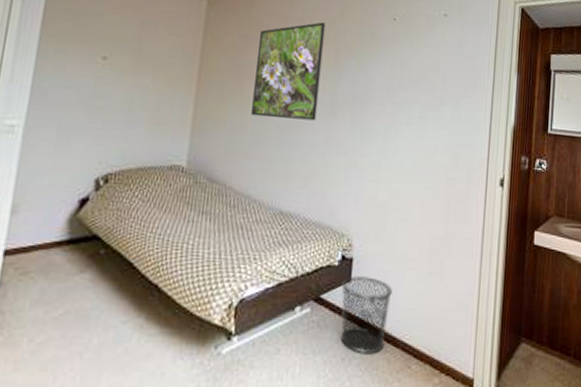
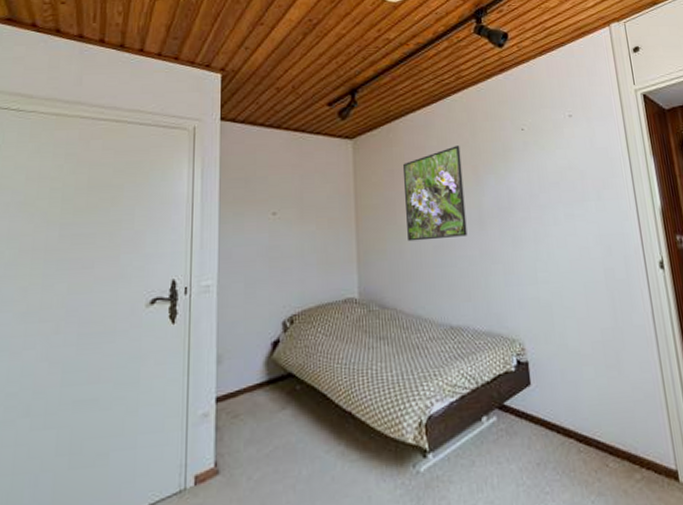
waste bin: present [341,276,392,353] -> none [522,378,577,456]

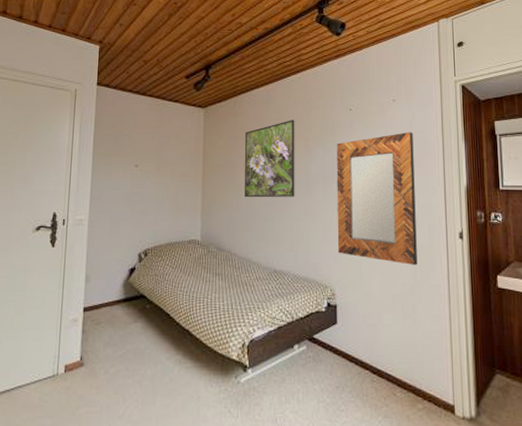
home mirror: none [510,150,616,306] -> present [336,132,417,266]

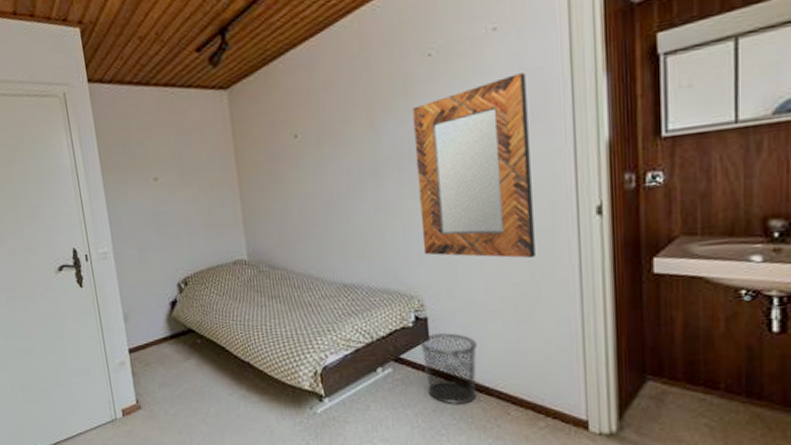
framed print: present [244,120,295,198] -> none [284,84,361,200]
waste bin: none [330,319,373,382] -> present [420,333,477,404]

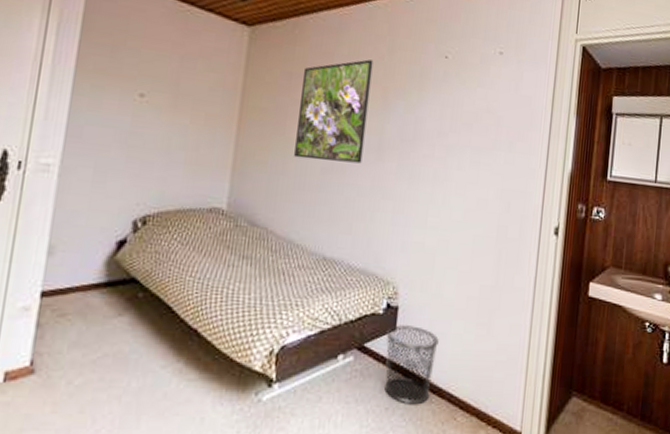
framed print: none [284,84,361,200] -> present [294,59,374,164]
home mirror: present [412,73,535,259] -> none [407,96,518,264]

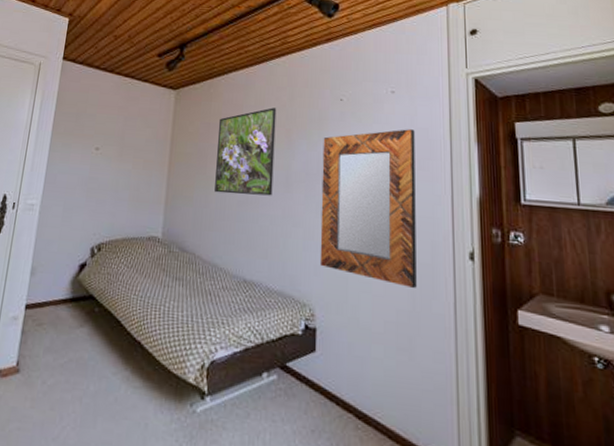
waste bin: present [384,325,439,403] -> none [306,346,359,429]
home mirror: none [407,96,518,264] -> present [319,129,417,289]

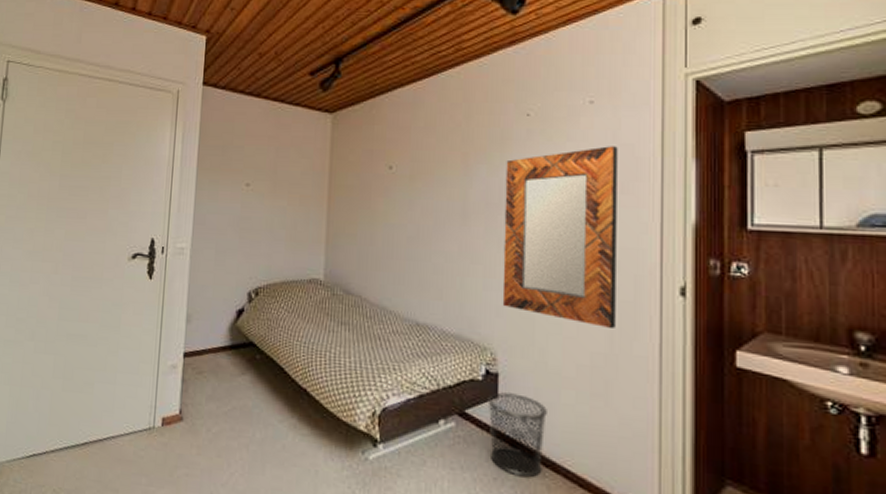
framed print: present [214,107,277,196] -> none [381,128,451,230]
waste bin: none [306,346,359,429] -> present [487,392,547,477]

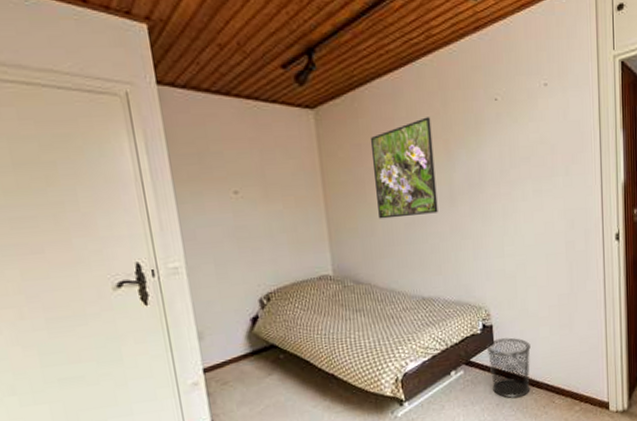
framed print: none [381,128,451,230] -> present [370,117,438,219]
home mirror: present [502,146,618,330] -> none [481,123,574,275]

